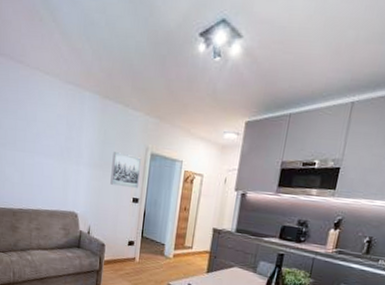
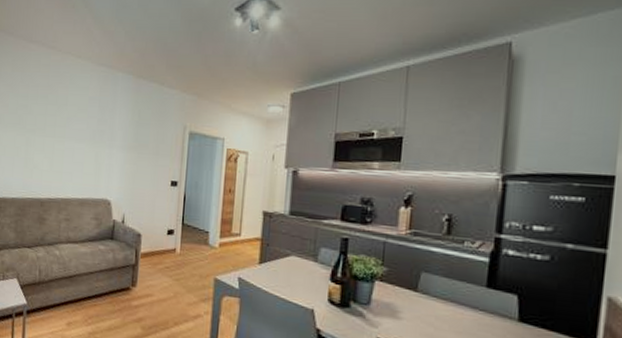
wall art: present [110,152,142,189] -> none [146,132,180,171]

